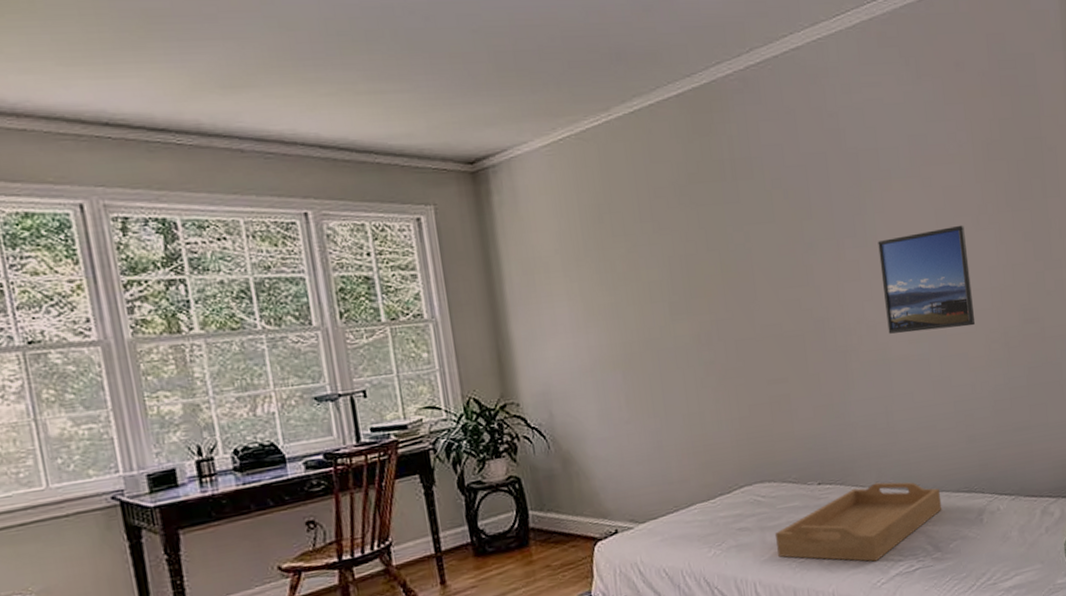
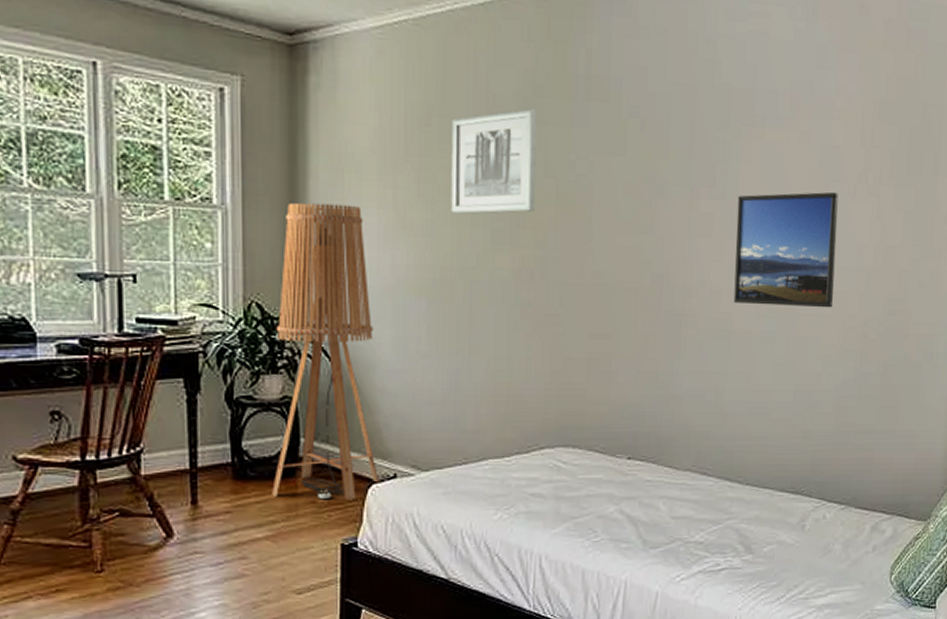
floor lamp: none [489,301,604,567] -> present [272,202,380,500]
wall art: none [621,194,704,294] -> present [451,108,537,214]
serving tray: present [775,482,942,562] -> none [571,467,763,553]

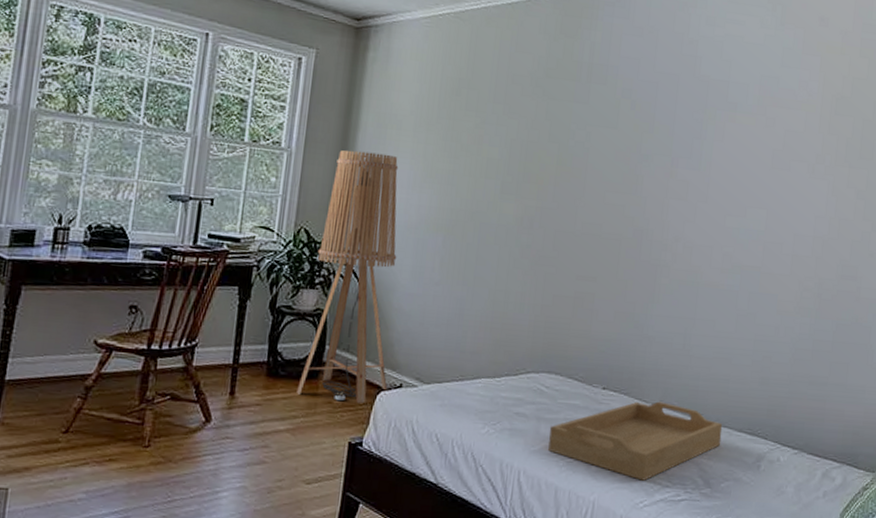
wall art: present [451,108,537,214] -> none [469,86,547,170]
serving tray: none [571,467,763,553] -> present [548,401,723,481]
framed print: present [733,191,838,308] -> none [703,167,799,270]

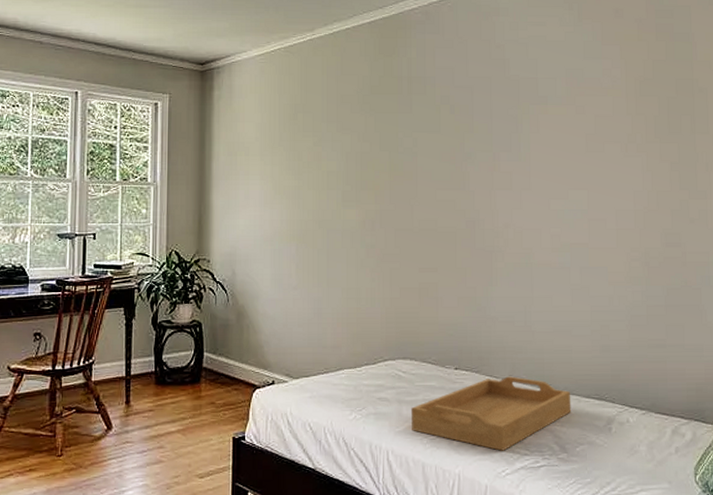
floor lamp: present [297,150,399,403] -> none [183,178,262,401]

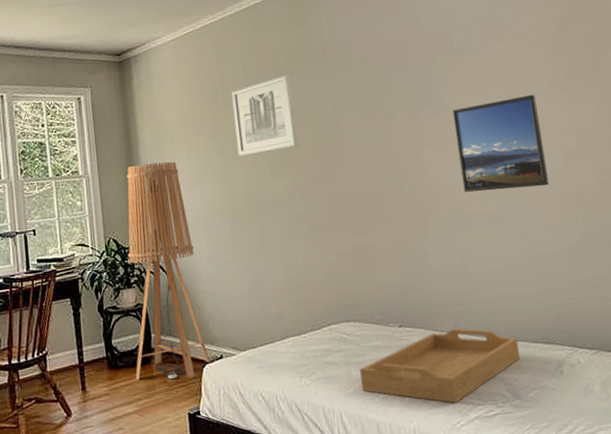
floor lamp: none [183,178,262,401] -> present [127,161,211,380]
wall art: none [312,103,374,181] -> present [231,74,298,156]
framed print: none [530,150,618,243] -> present [452,94,550,192]

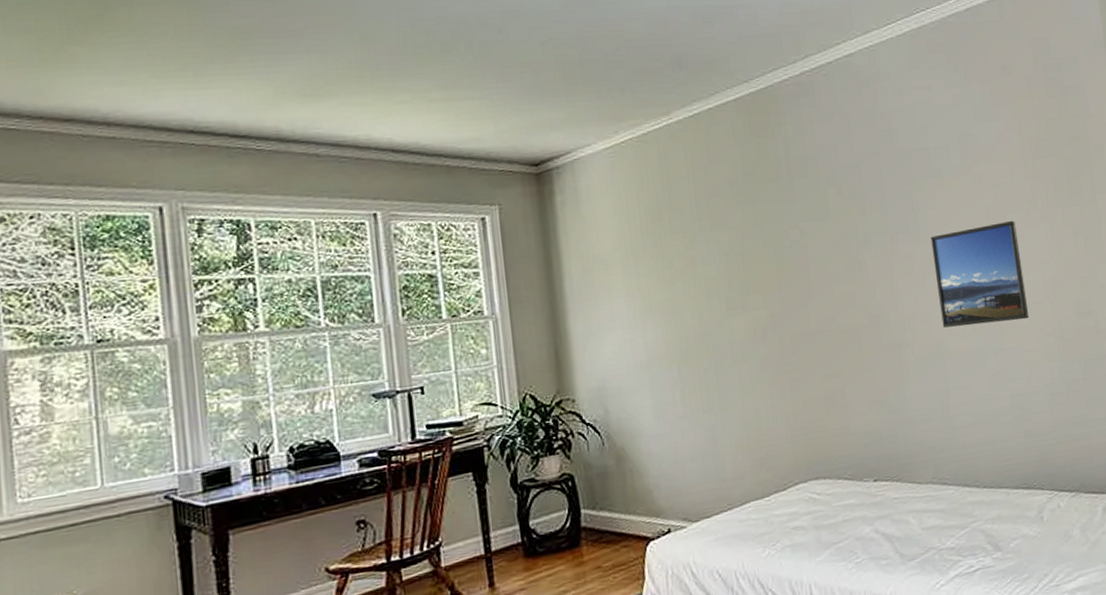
floor lamp: present [127,161,211,380] -> none [548,297,656,568]
wall art: present [231,74,298,156] -> none [679,193,760,290]
serving tray: present [360,328,521,403] -> none [831,478,1001,562]

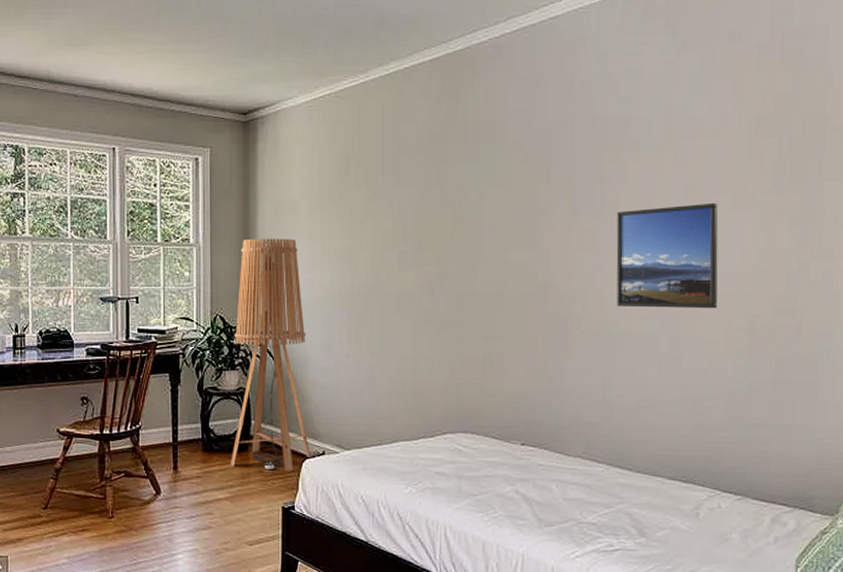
floor lamp: none [548,297,656,568] -> present [231,238,312,471]

